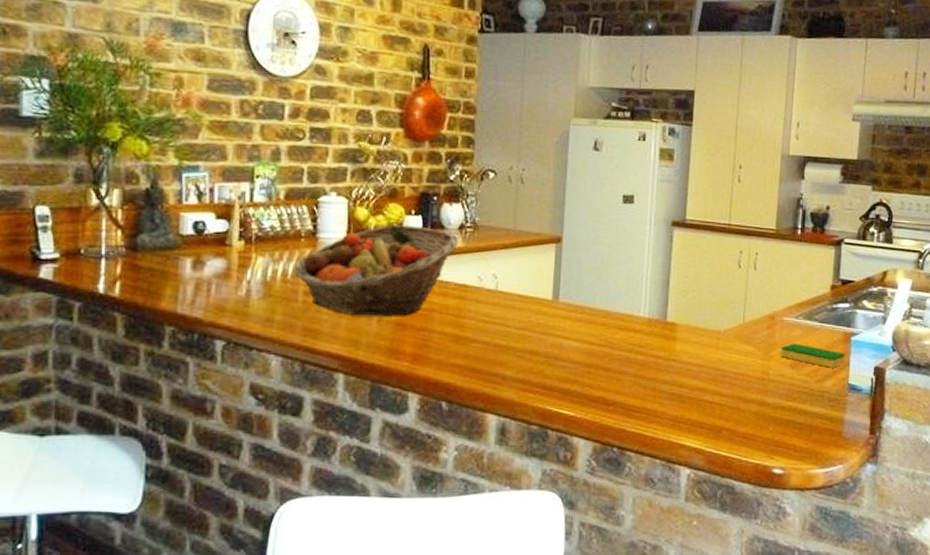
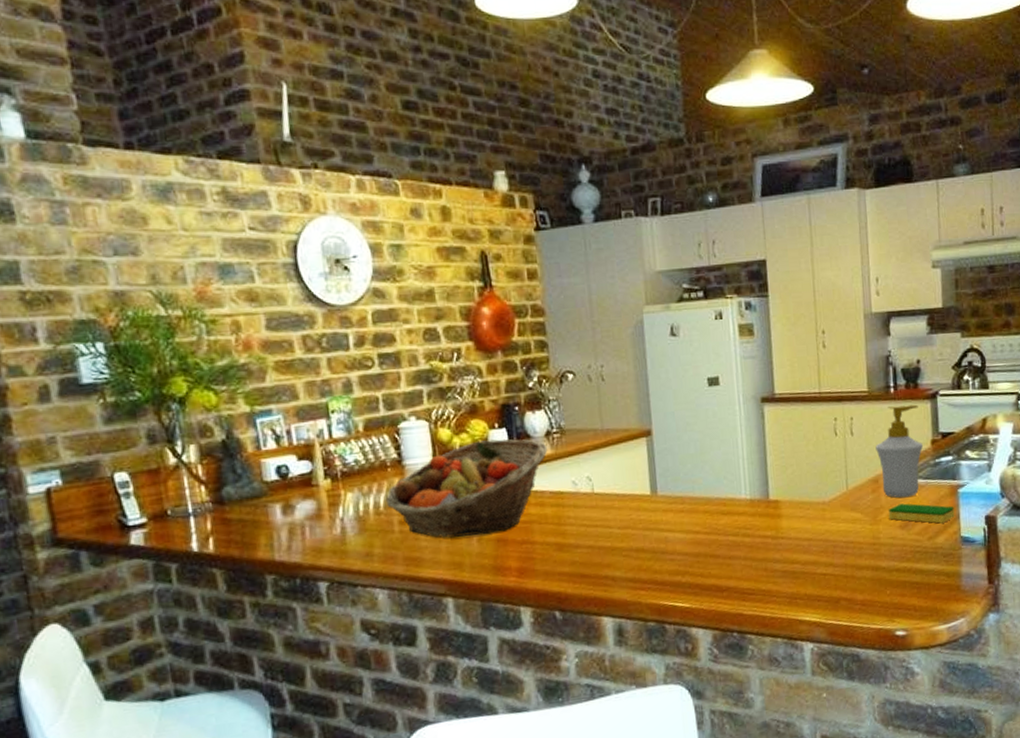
soap bottle: none [776,246,823,338] -> present [875,404,923,498]

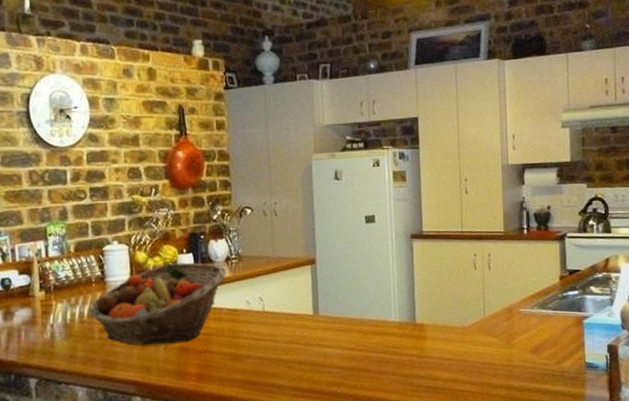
soap bottle: present [875,404,923,498] -> none [510,244,552,326]
dish sponge: present [888,503,955,524] -> none [520,331,580,350]

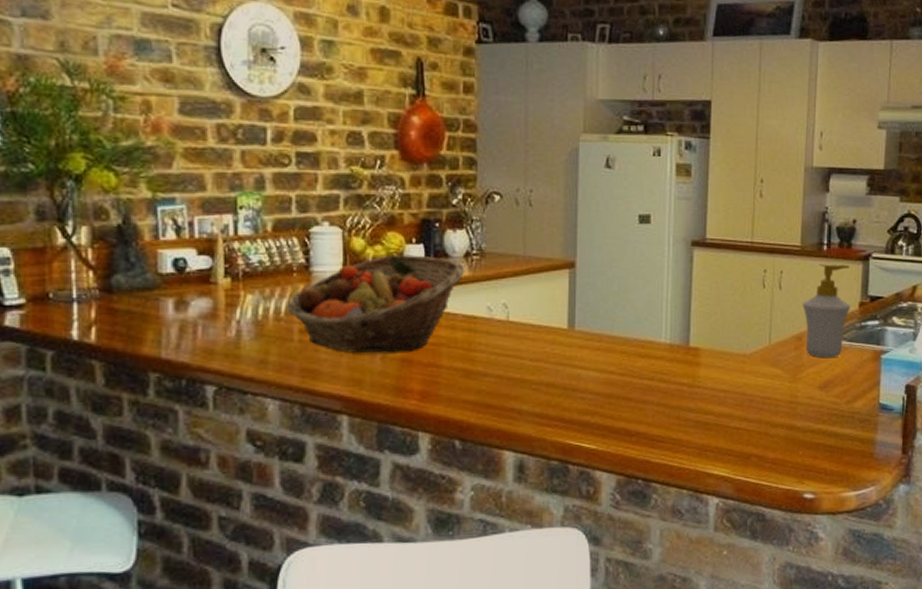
soap bottle: none [510,244,552,326] -> present [803,263,850,358]

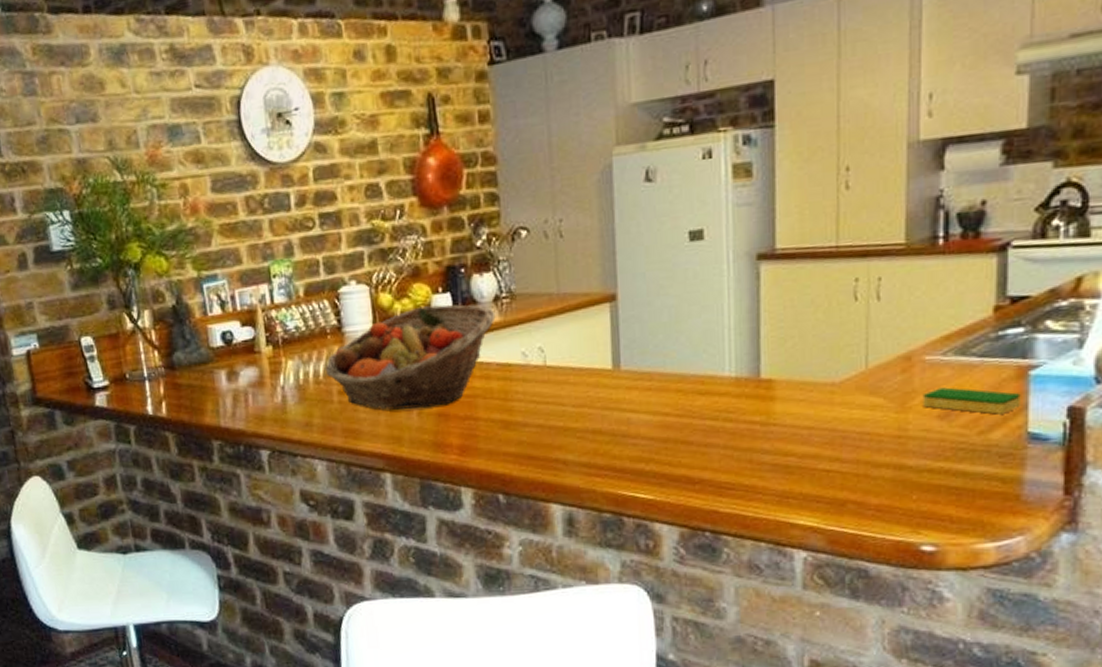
soap bottle: present [803,263,850,358] -> none [911,259,980,381]
dish sponge: none [809,364,875,388] -> present [922,387,1021,415]

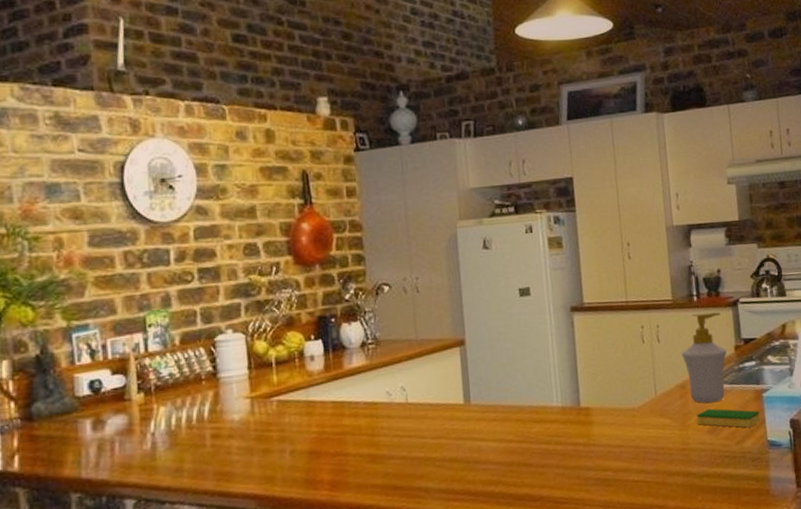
fruit basket: present [324,305,496,410] -> none [198,350,363,452]
soap bottle: none [911,259,980,381] -> present [681,312,727,404]

